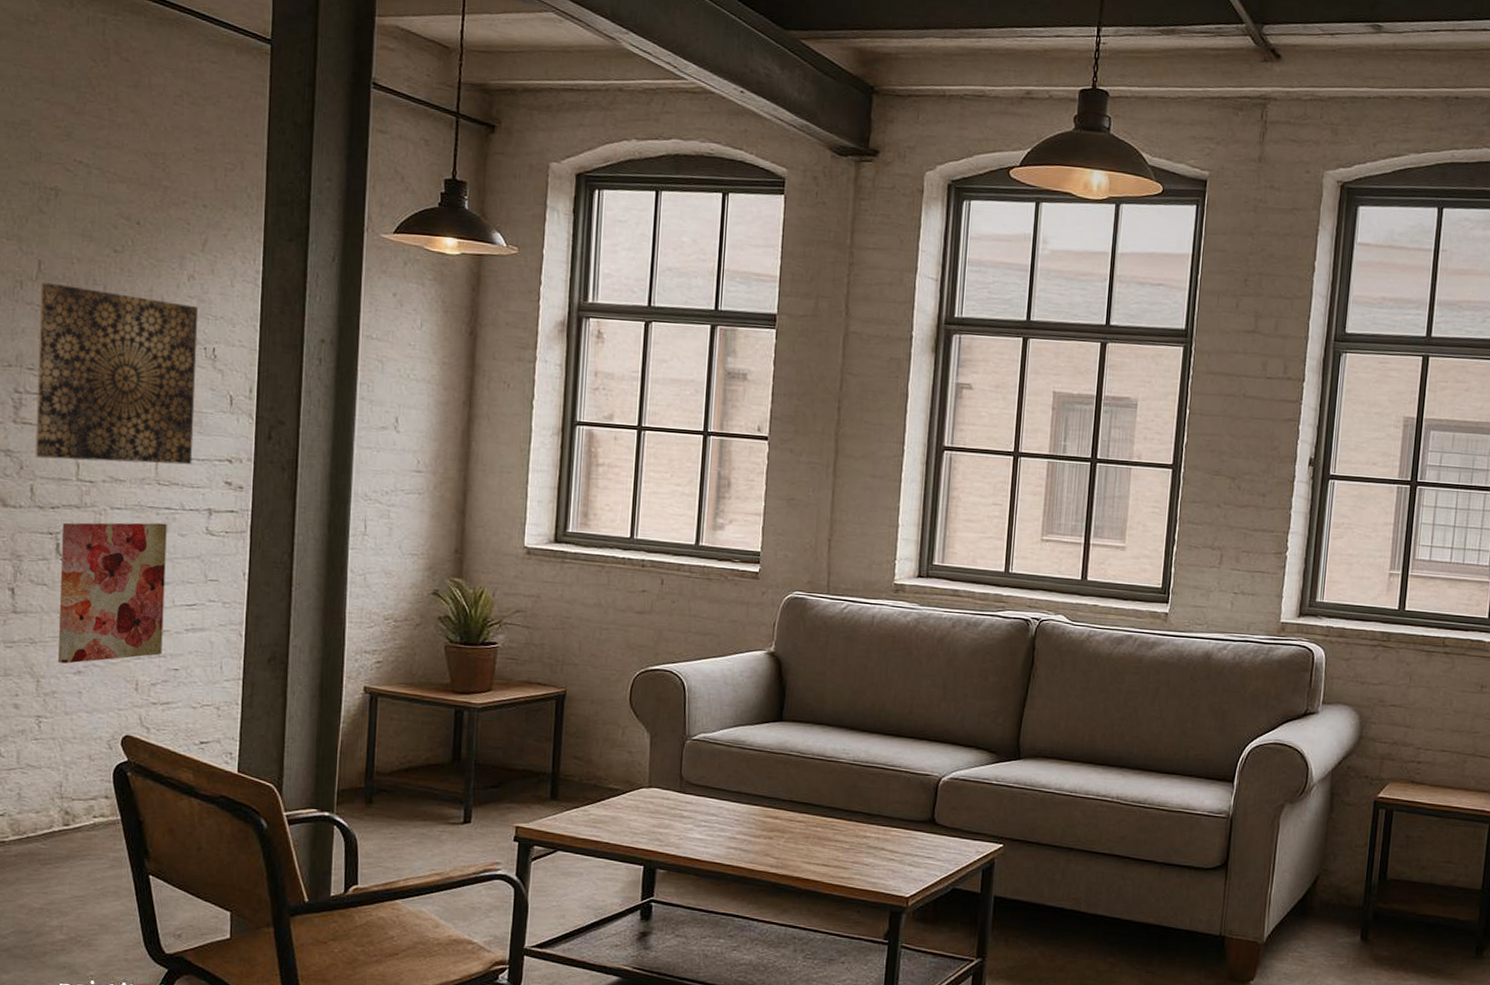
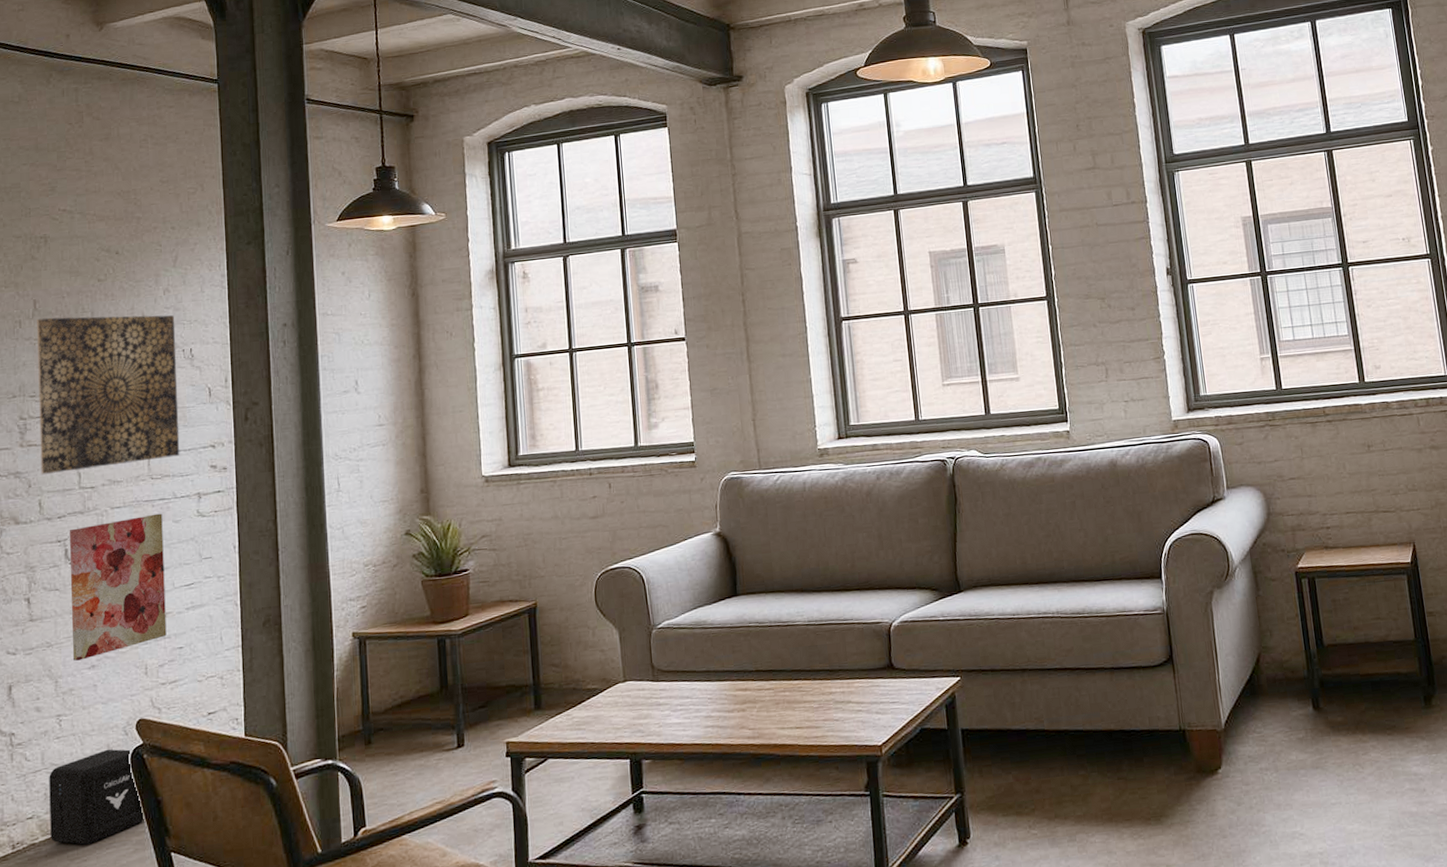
air purifier: none [22,759,123,852] -> present [49,749,144,845]

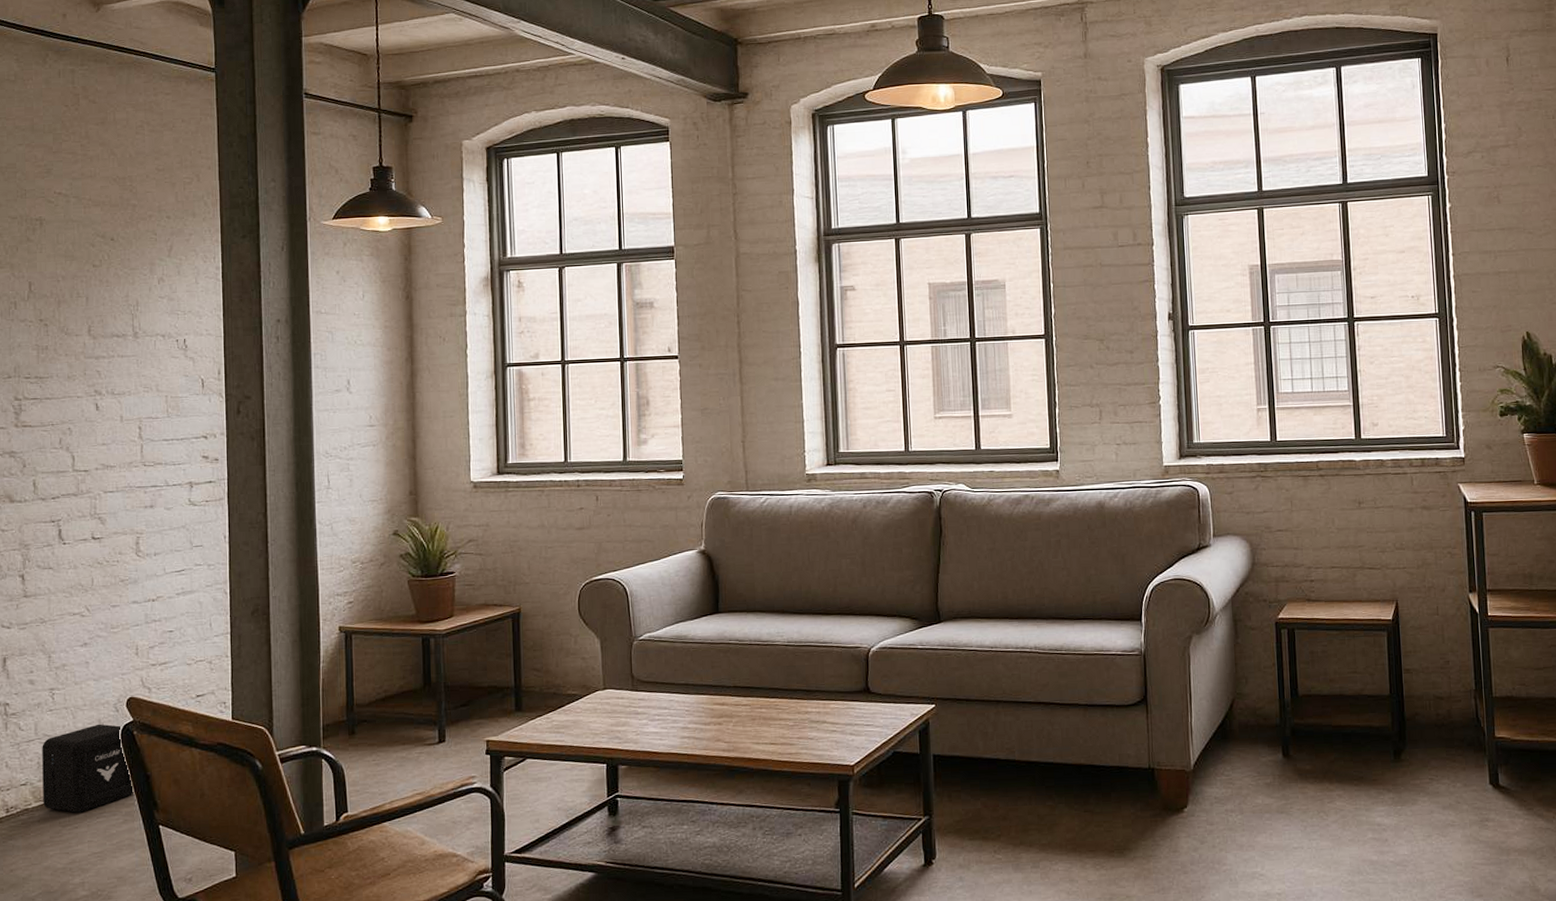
wall art: present [37,315,180,474] -> none [32,300,173,455]
wall art: present [69,513,167,661] -> none [62,500,157,638]

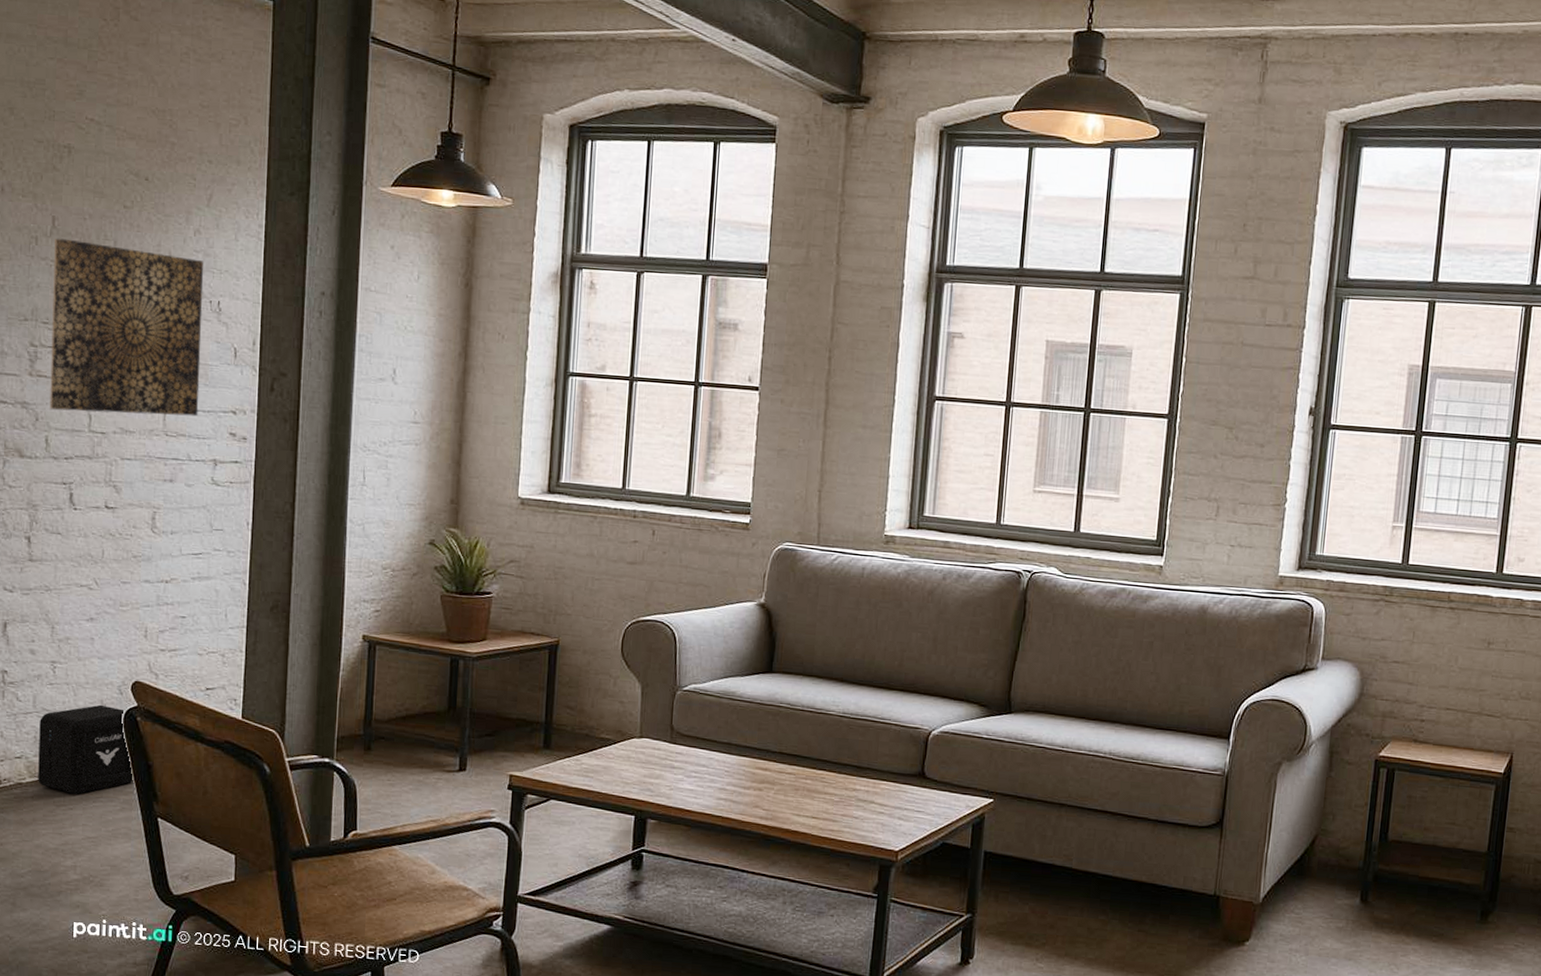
wall art: none [32,300,173,455] -> present [49,238,204,417]

